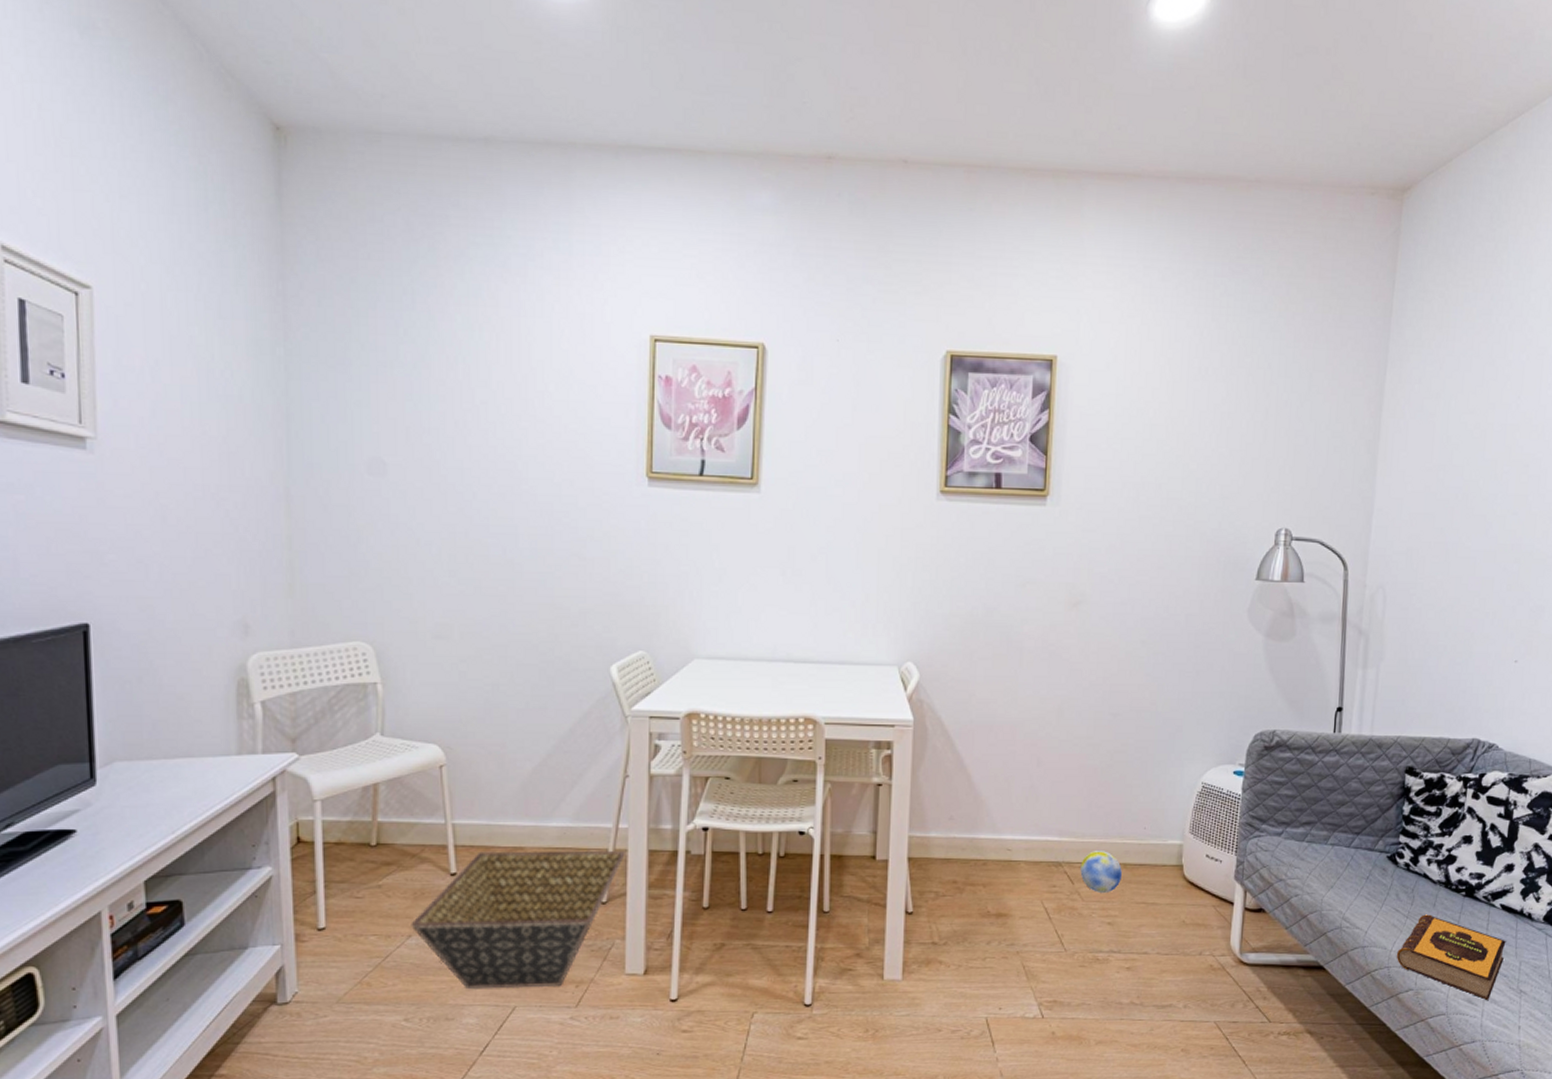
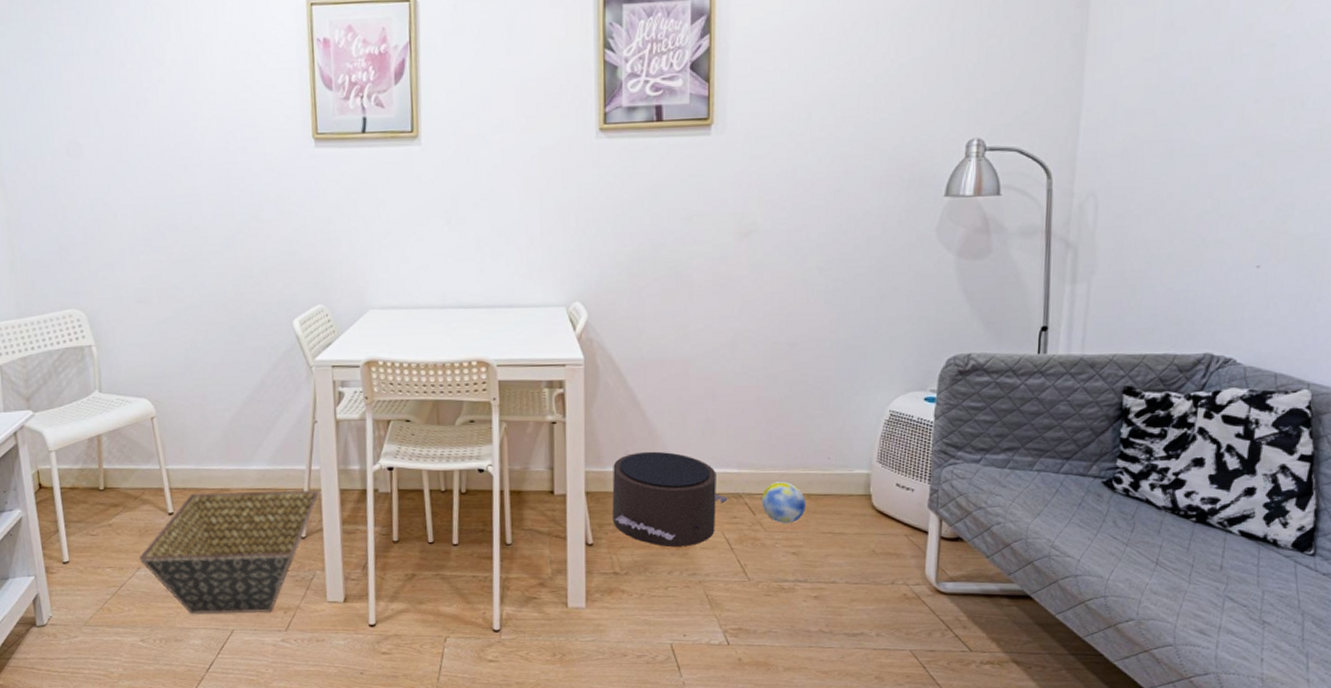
pouf: none [934,817,1050,916] -> present [612,451,729,547]
hardback book: present [1396,914,1506,1000] -> none [1114,541,1246,631]

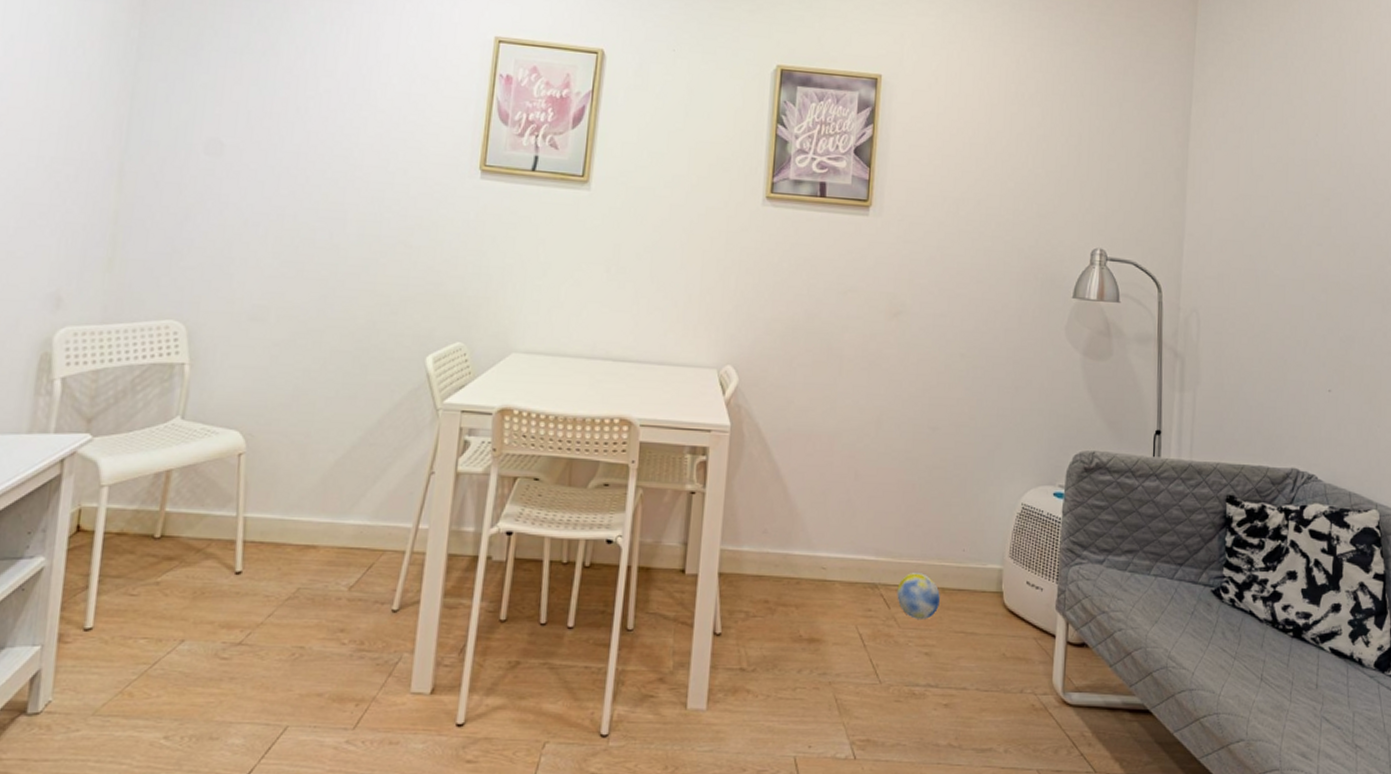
basket: present [139,491,319,614] -> none [185,549,423,705]
pouf: present [612,451,729,547] -> none [744,531,865,641]

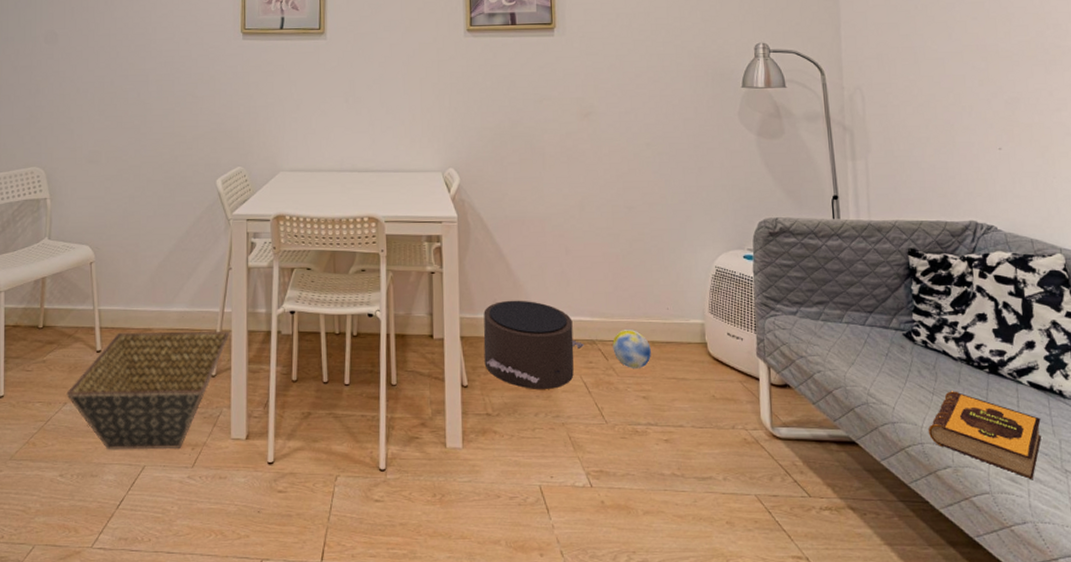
basket: none [185,549,423,705] -> present [66,331,230,450]
pouf: none [744,531,865,641] -> present [483,300,585,389]
hardback book: none [1225,656,1338,754] -> present [928,391,1041,479]

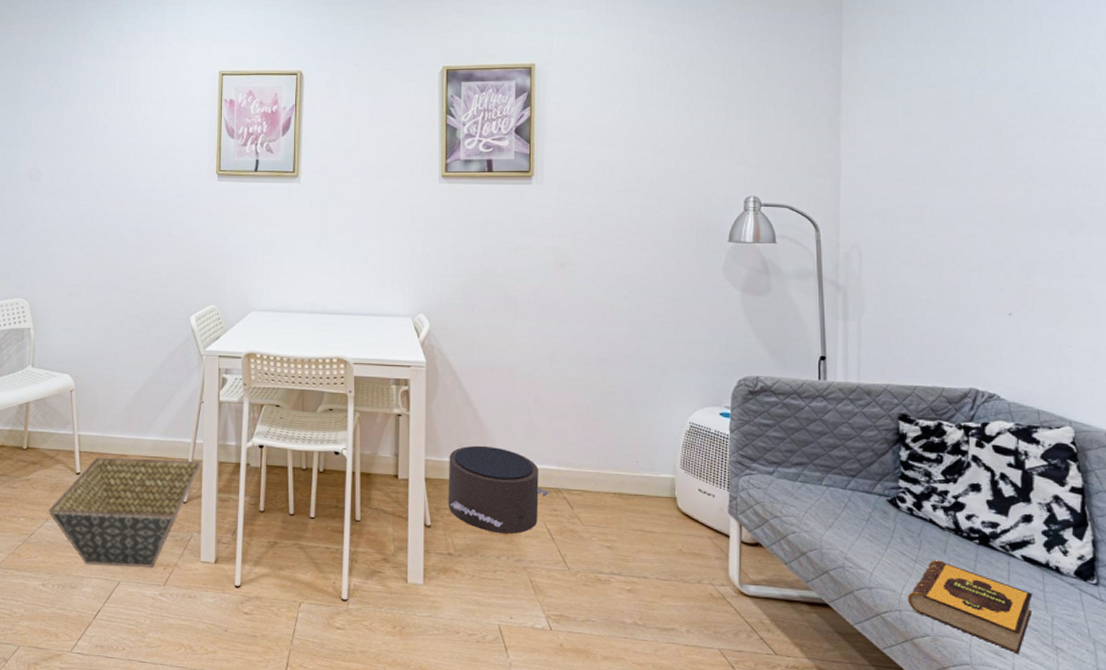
decorative ball: present [612,328,651,368] -> none [579,479,618,519]

